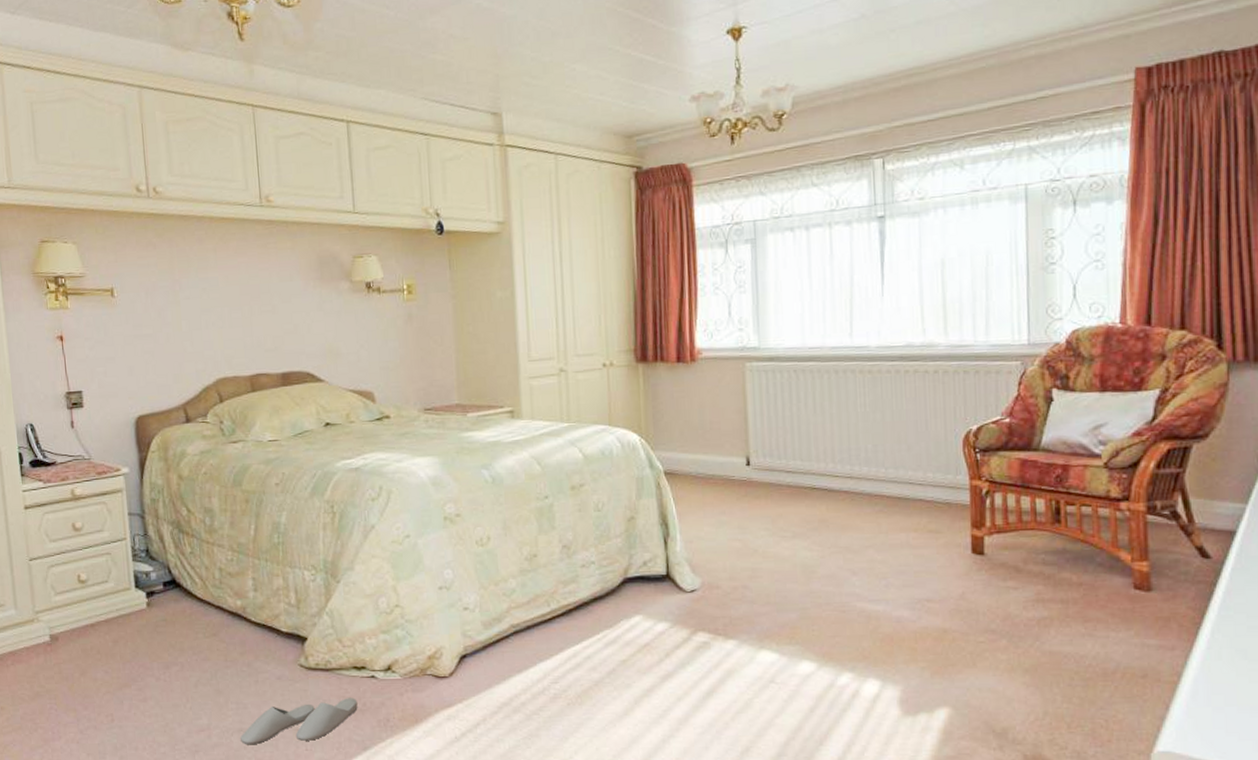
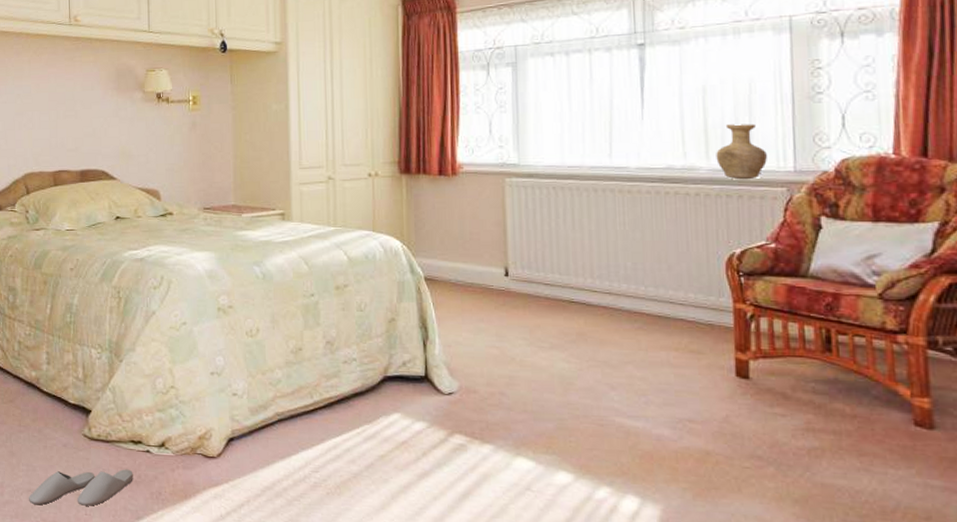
vase: none [954,297,1003,355] -> present [716,124,767,180]

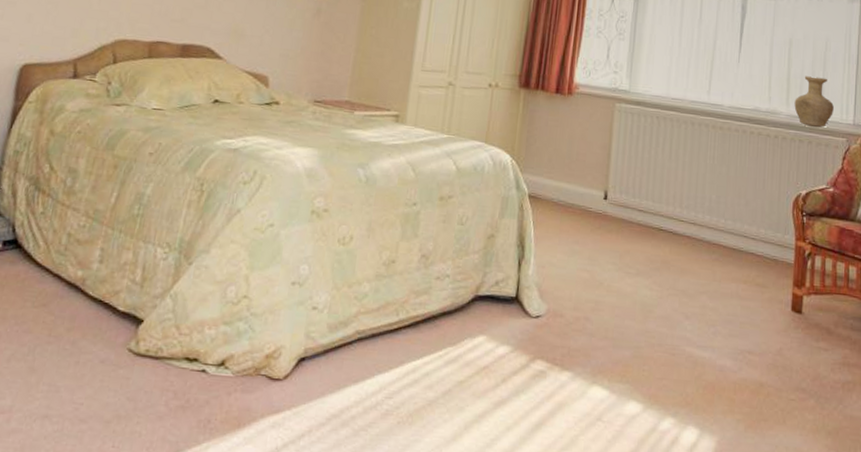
slippers: present [29,469,133,506] -> none [42,391,181,437]

